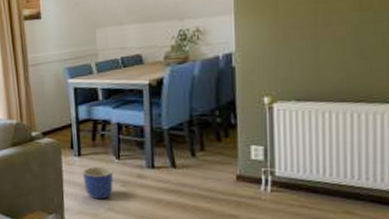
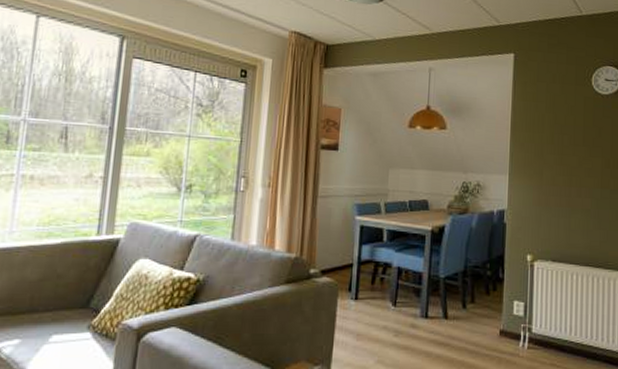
planter: present [82,166,113,200] -> none [356,313,387,350]

